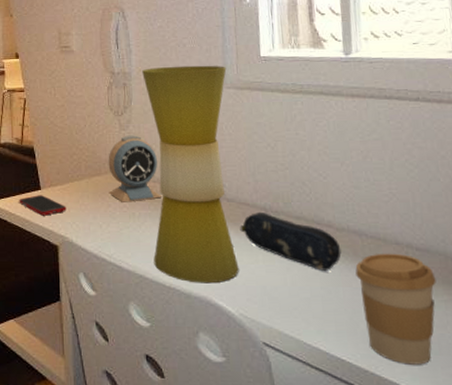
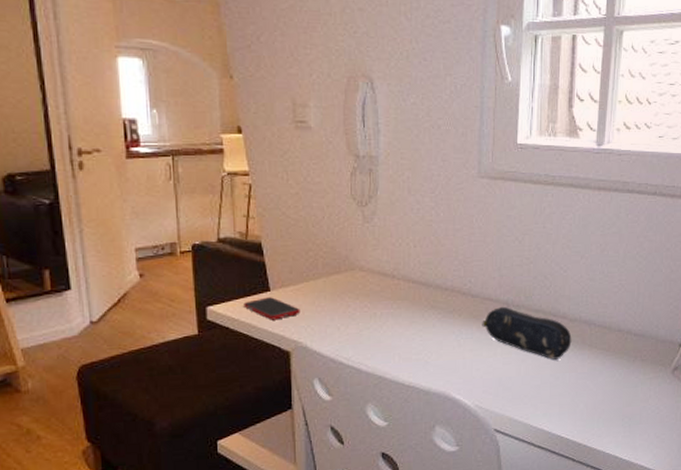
alarm clock: present [108,135,163,202] -> none [348,228,407,302]
table lamp: present [142,65,239,284] -> none [391,151,482,380]
coffee cup: present [355,253,436,365] -> none [582,339,646,435]

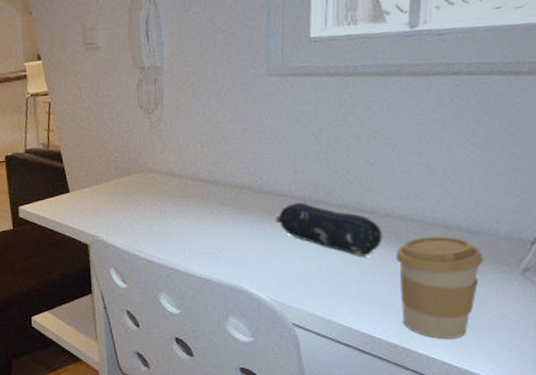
cell phone: present [243,297,300,320] -> none [48,197,96,217]
coffee cup: none [582,339,646,435] -> present [396,236,483,339]

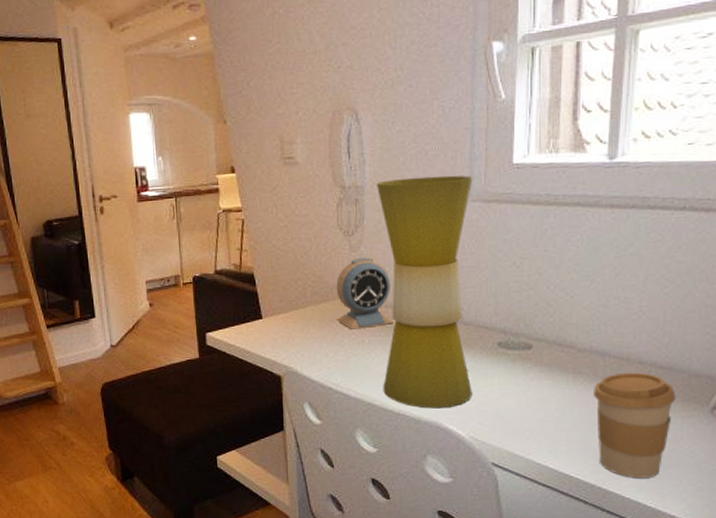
alarm clock: none [138,132,195,200] -> present [336,257,395,330]
table lamp: none [175,51,272,273] -> present [377,175,473,409]
pencil case: present [275,202,383,256] -> none [476,334,581,392]

